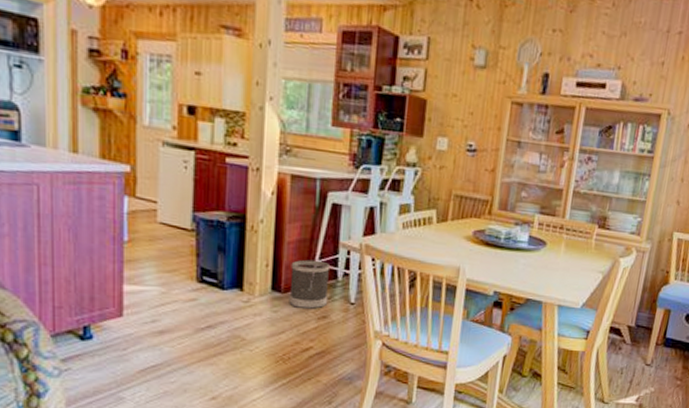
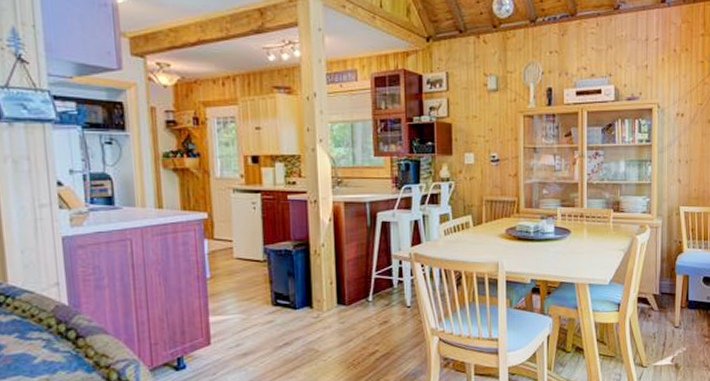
wastebasket: present [289,259,331,309] -> none [352,272,388,317]

